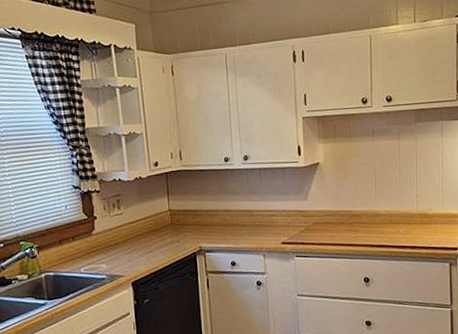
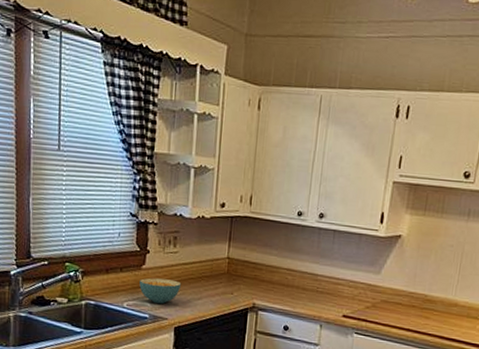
cereal bowl: none [92,239,132,264] -> present [139,278,182,304]

